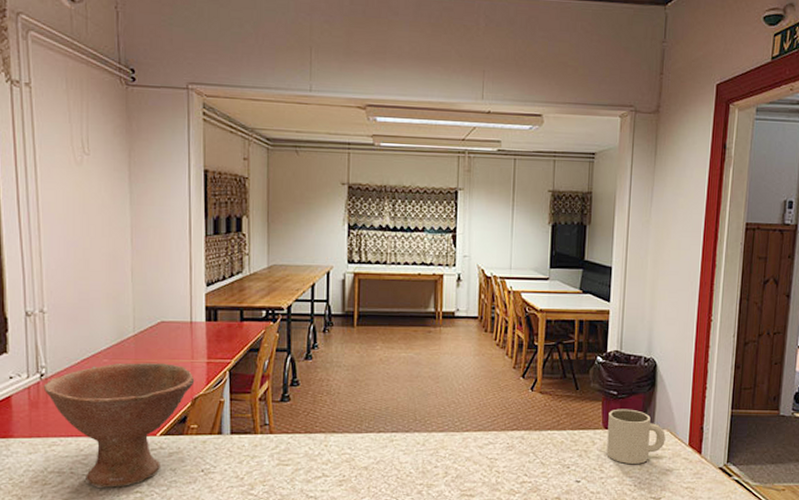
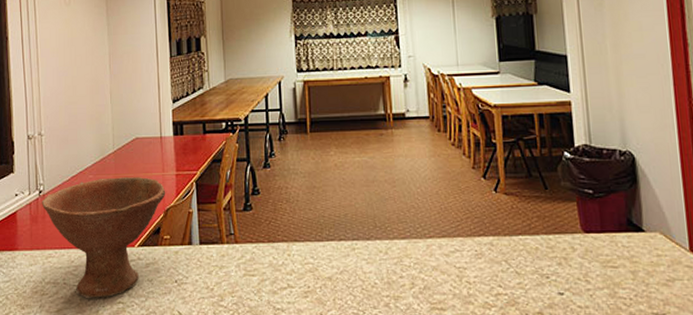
mug: present [606,409,666,464] -> none [586,209,660,273]

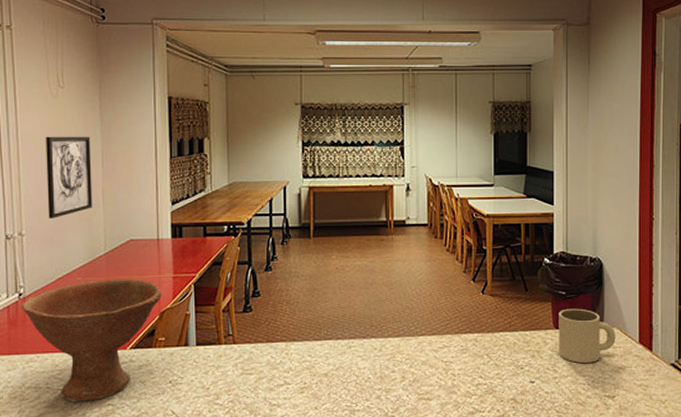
wall art: none [61,40,102,119] -> present [46,136,93,218]
mug: none [586,209,660,273] -> present [559,308,616,363]

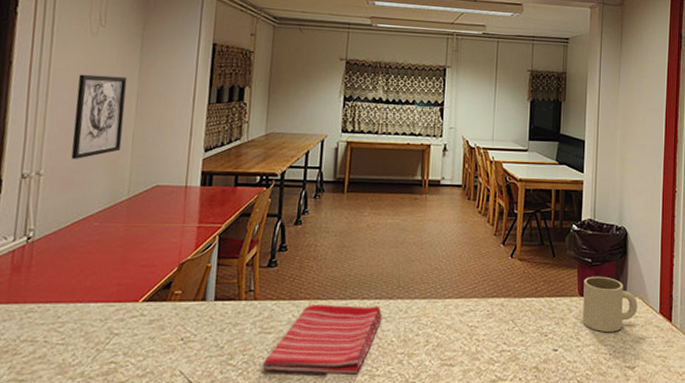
bowl: present [21,279,162,401] -> none [28,226,184,358]
dish towel: none [247,345,358,410] -> present [262,303,383,374]

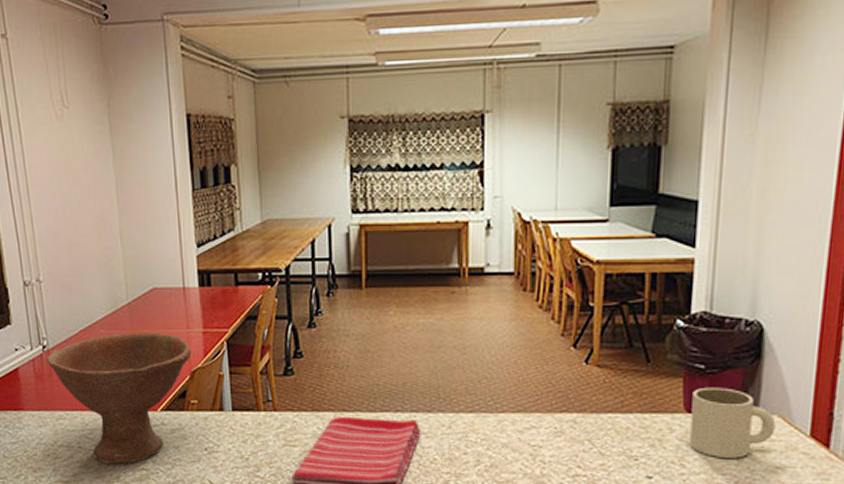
bowl: none [28,226,184,358] -> present [46,333,192,464]
wall art: present [71,74,128,159] -> none [55,166,111,263]

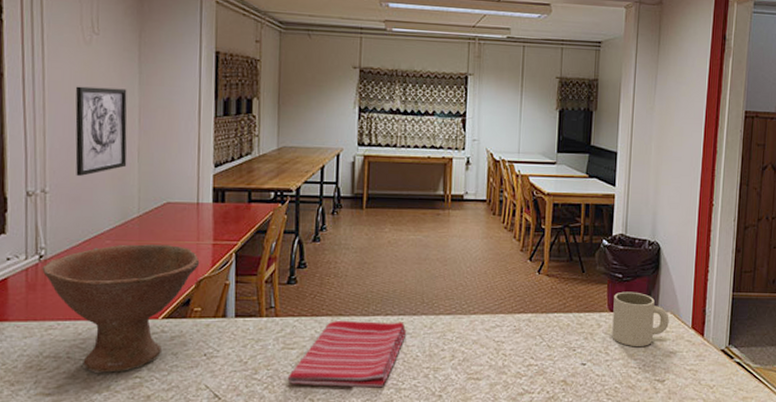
wall art: none [55,166,111,263] -> present [75,86,127,176]

